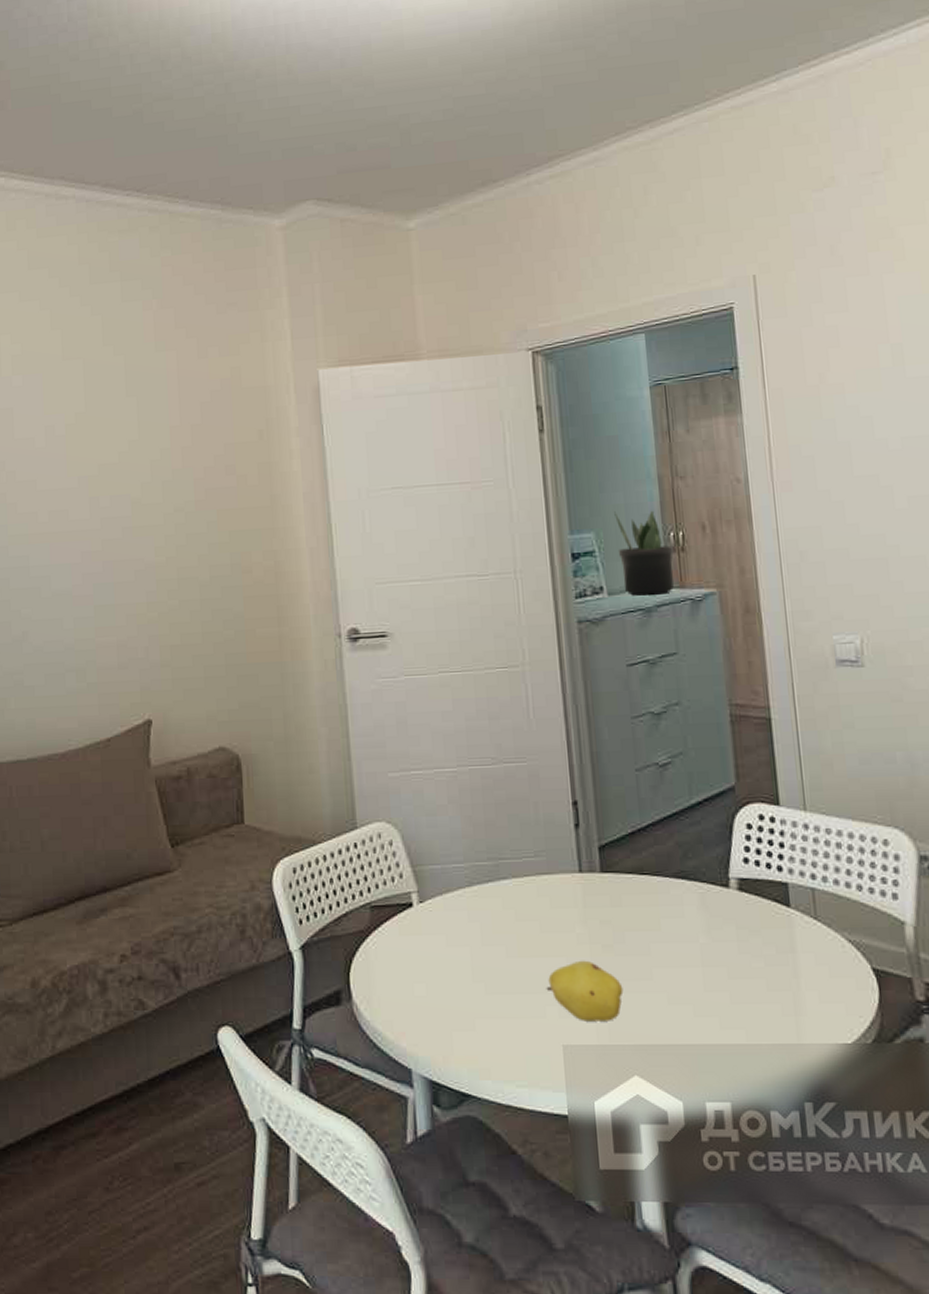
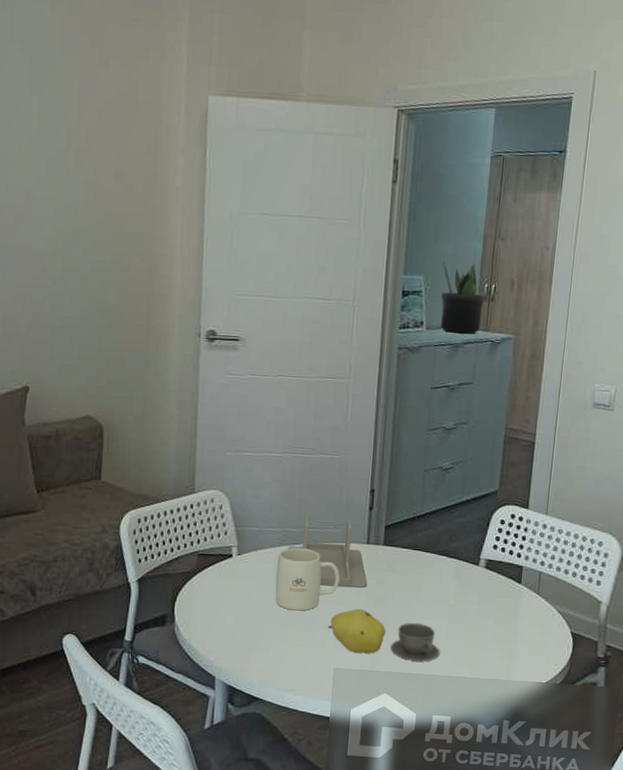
mug: none [469,886,552,970] -> present [275,547,340,611]
napkin holder: none [480,843,588,934] -> present [288,516,367,588]
teacup: none [632,973,700,1026] -> present [390,622,440,661]

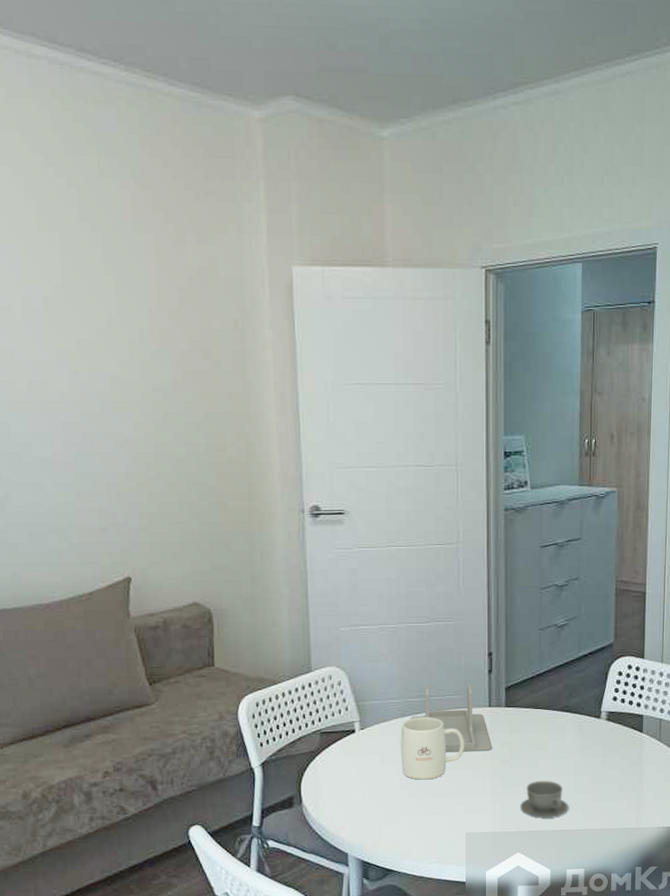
fruit: present [327,608,386,654] -> none [456,772,515,816]
planter: present [440,260,485,334] -> none [542,418,586,490]

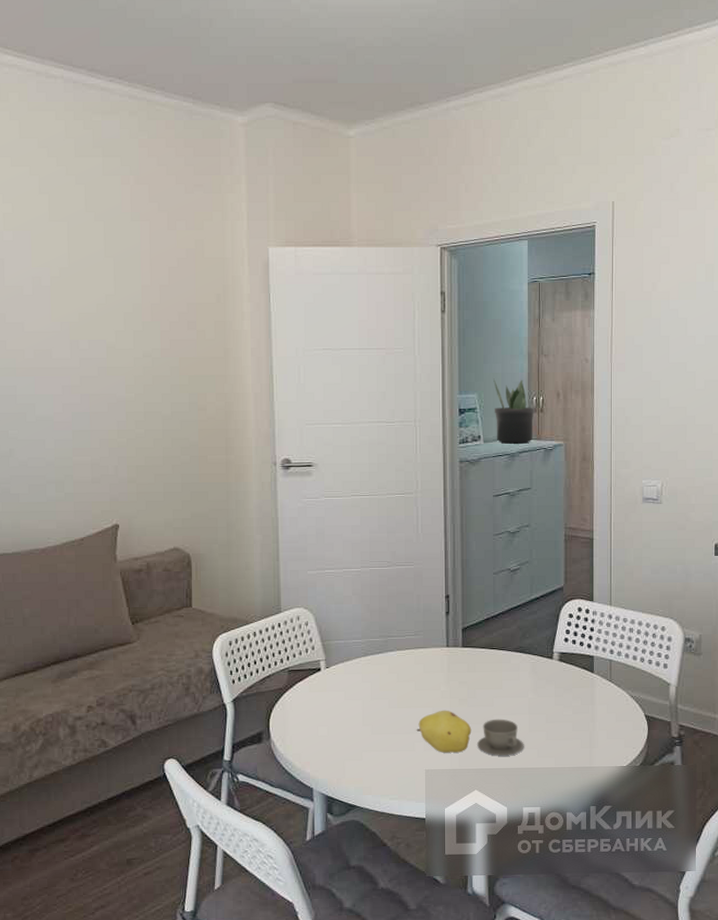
mug: present [400,717,464,780] -> none [363,656,423,717]
napkin holder: present [410,684,492,753] -> none [373,625,450,691]
fruit: none [456,772,515,816] -> present [416,710,472,753]
planter: none [542,418,586,490] -> present [494,378,535,444]

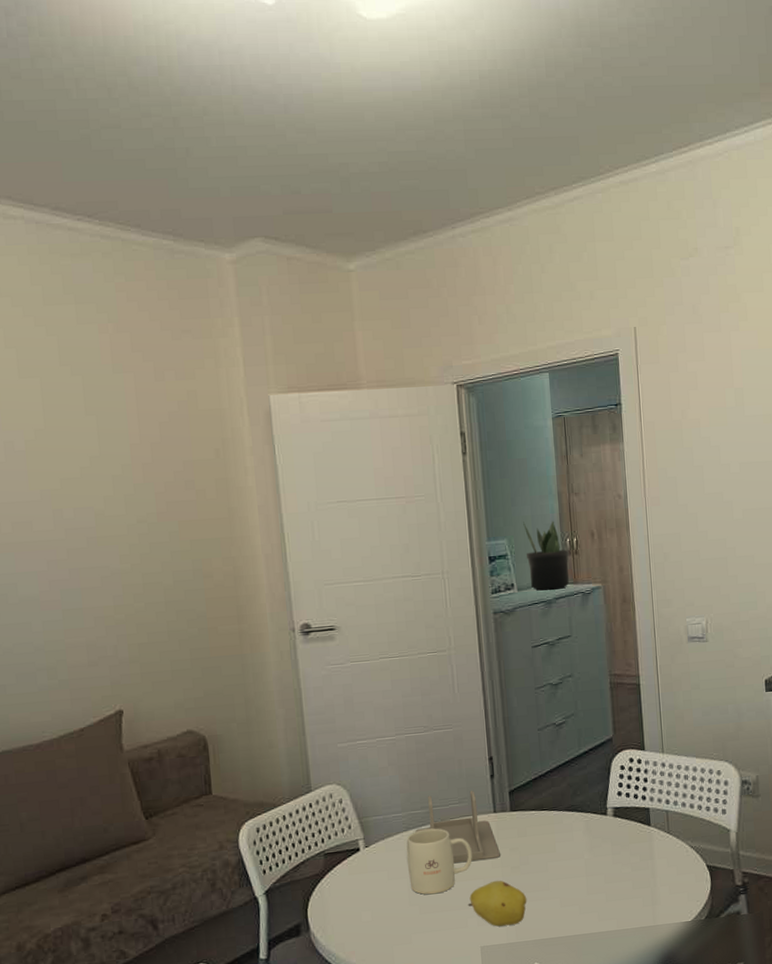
mug: none [363,656,423,717] -> present [406,828,472,895]
napkin holder: none [373,625,450,691] -> present [415,791,500,864]
teacup: present [477,718,524,755] -> none [534,883,584,924]

